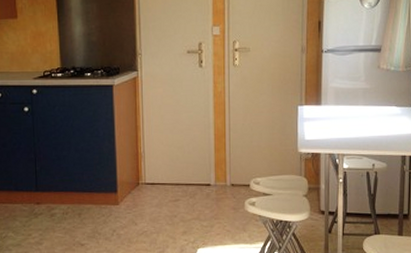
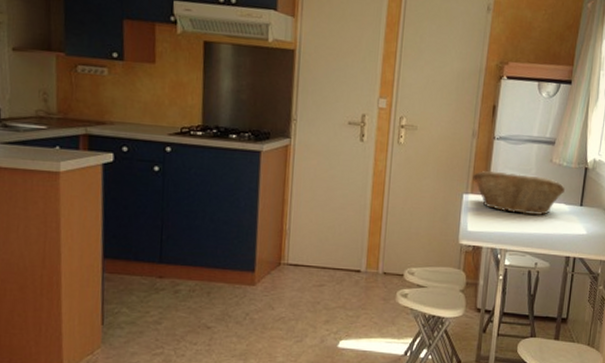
fruit basket: none [306,82,396,119] -> present [473,170,566,215]

